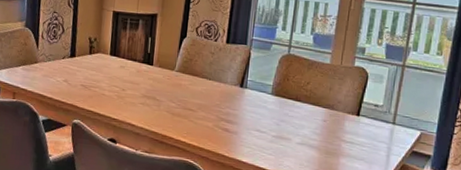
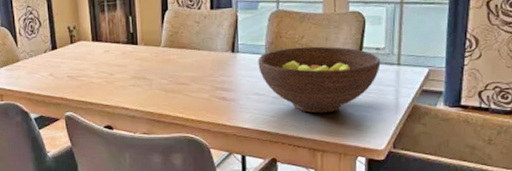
fruit bowl: none [263,91,378,160] -> present [258,46,381,114]

